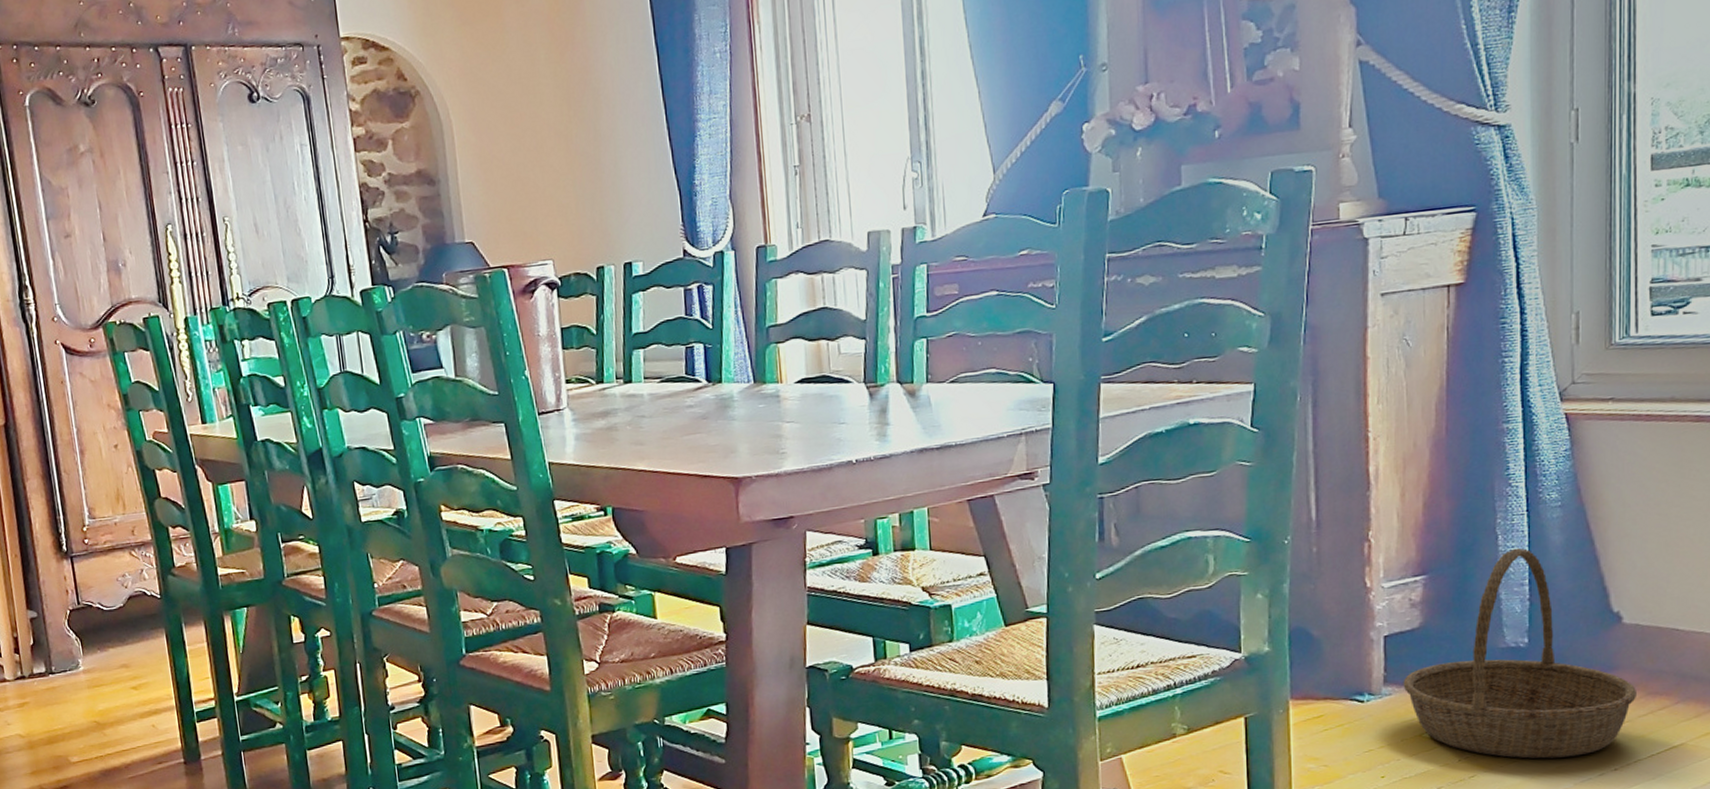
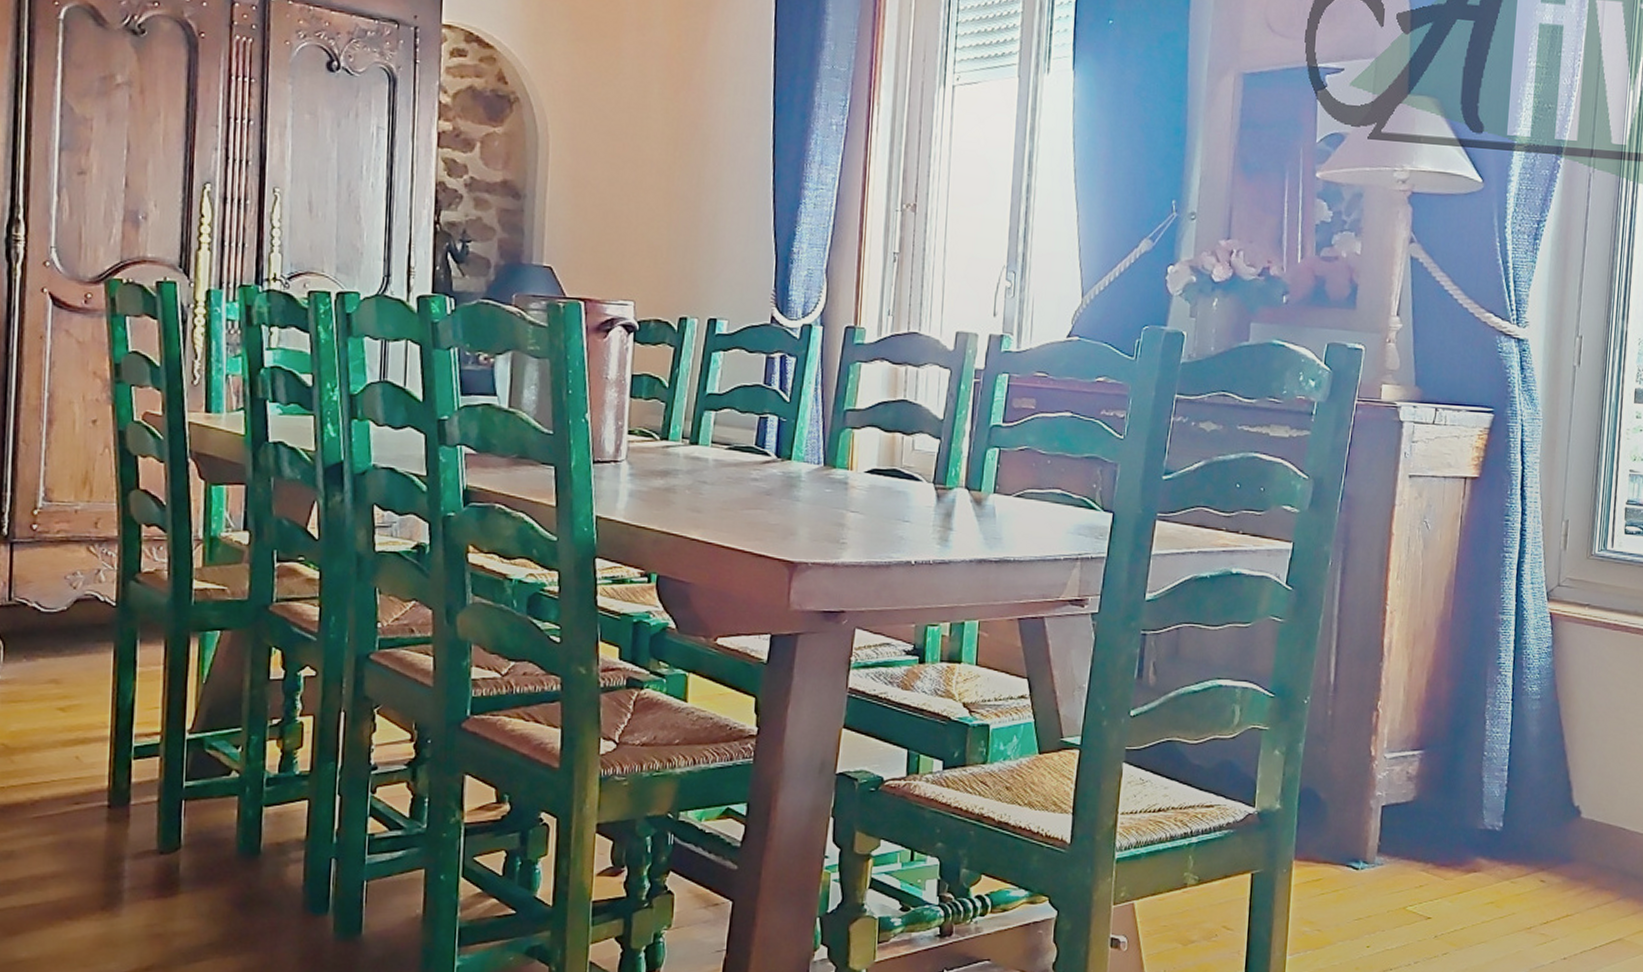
basket: present [1403,548,1636,759] -> none [1393,734,1587,942]

